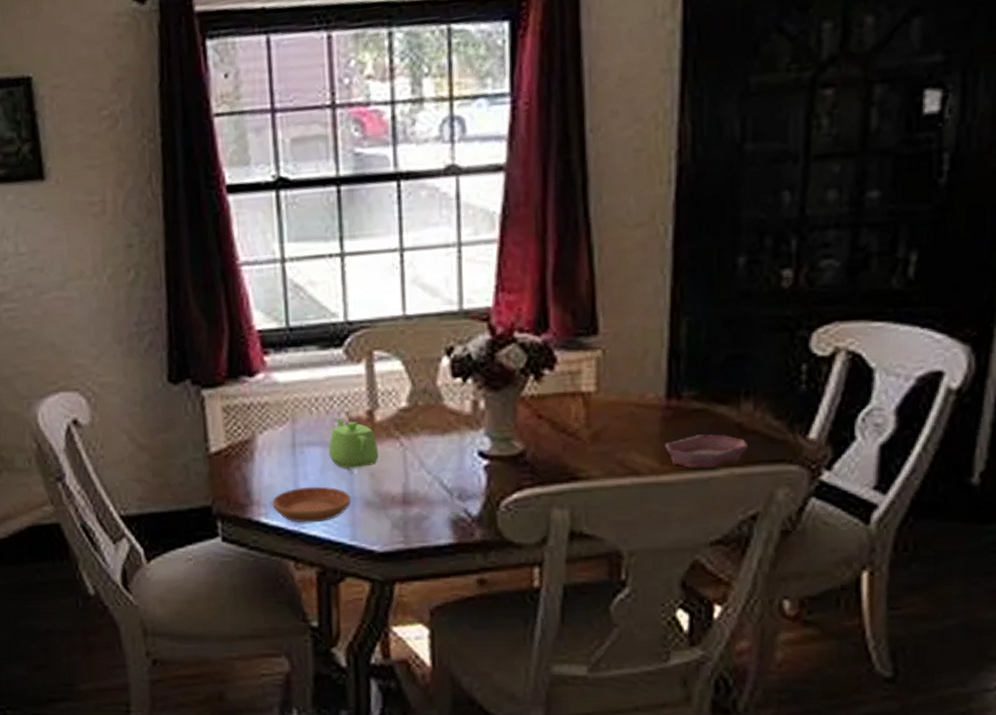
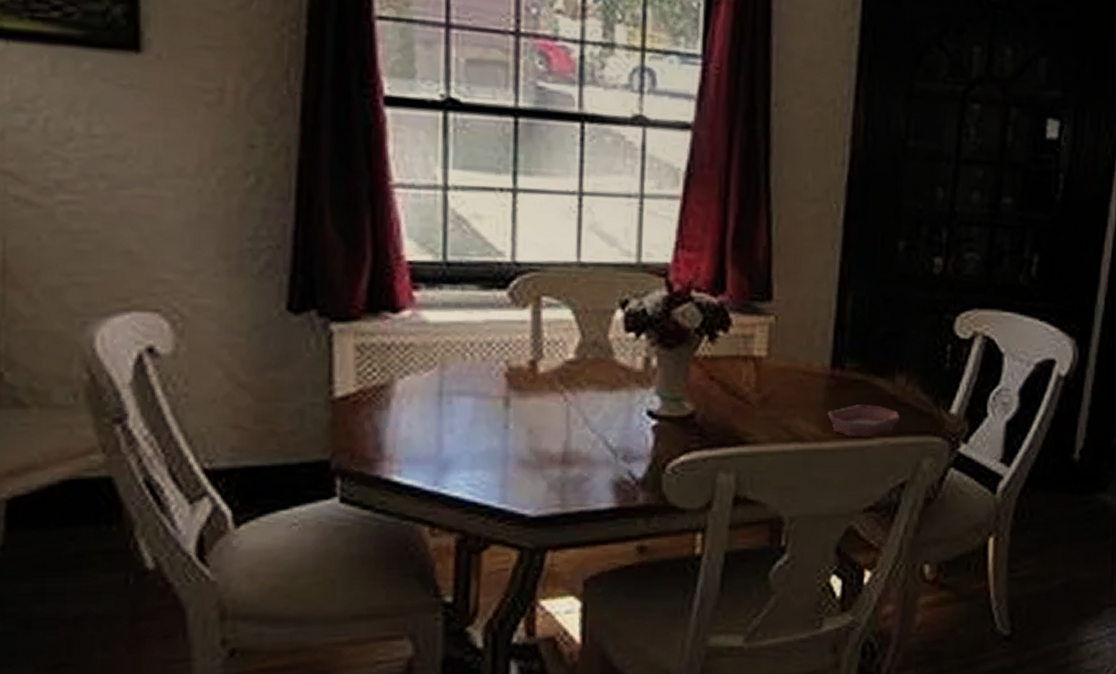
saucer: present [272,486,351,523] -> none [408,441,504,483]
teapot: present [328,417,379,469] -> none [481,366,540,423]

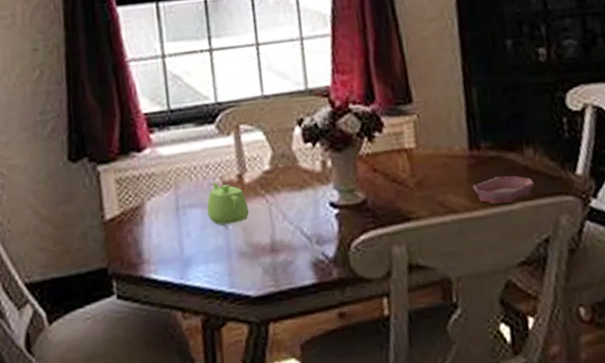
teapot: none [481,366,540,423] -> present [206,182,249,225]

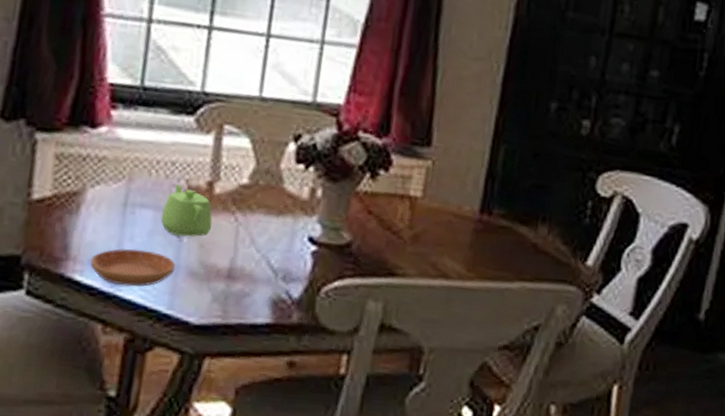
saucer: none [160,241,228,276] -> present [90,248,176,287]
bowl: present [473,175,535,204] -> none [473,249,540,279]

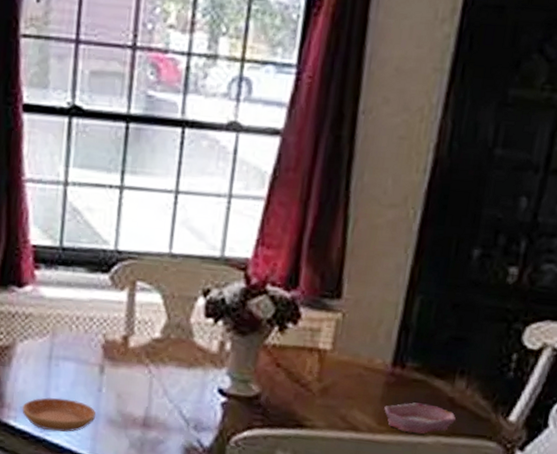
teapot: present [160,183,213,237] -> none [81,338,128,387]
bowl: none [473,249,540,279] -> present [384,402,457,434]

